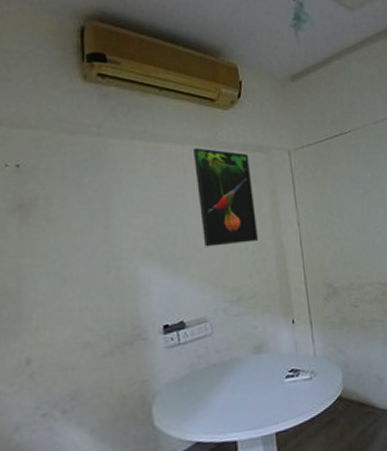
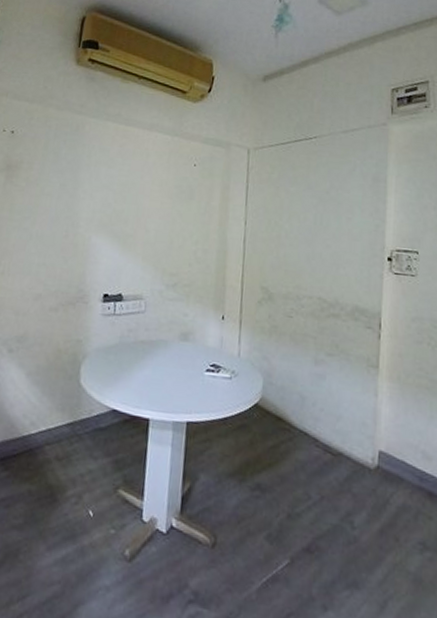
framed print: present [194,148,259,247] -> none [152,135,209,233]

